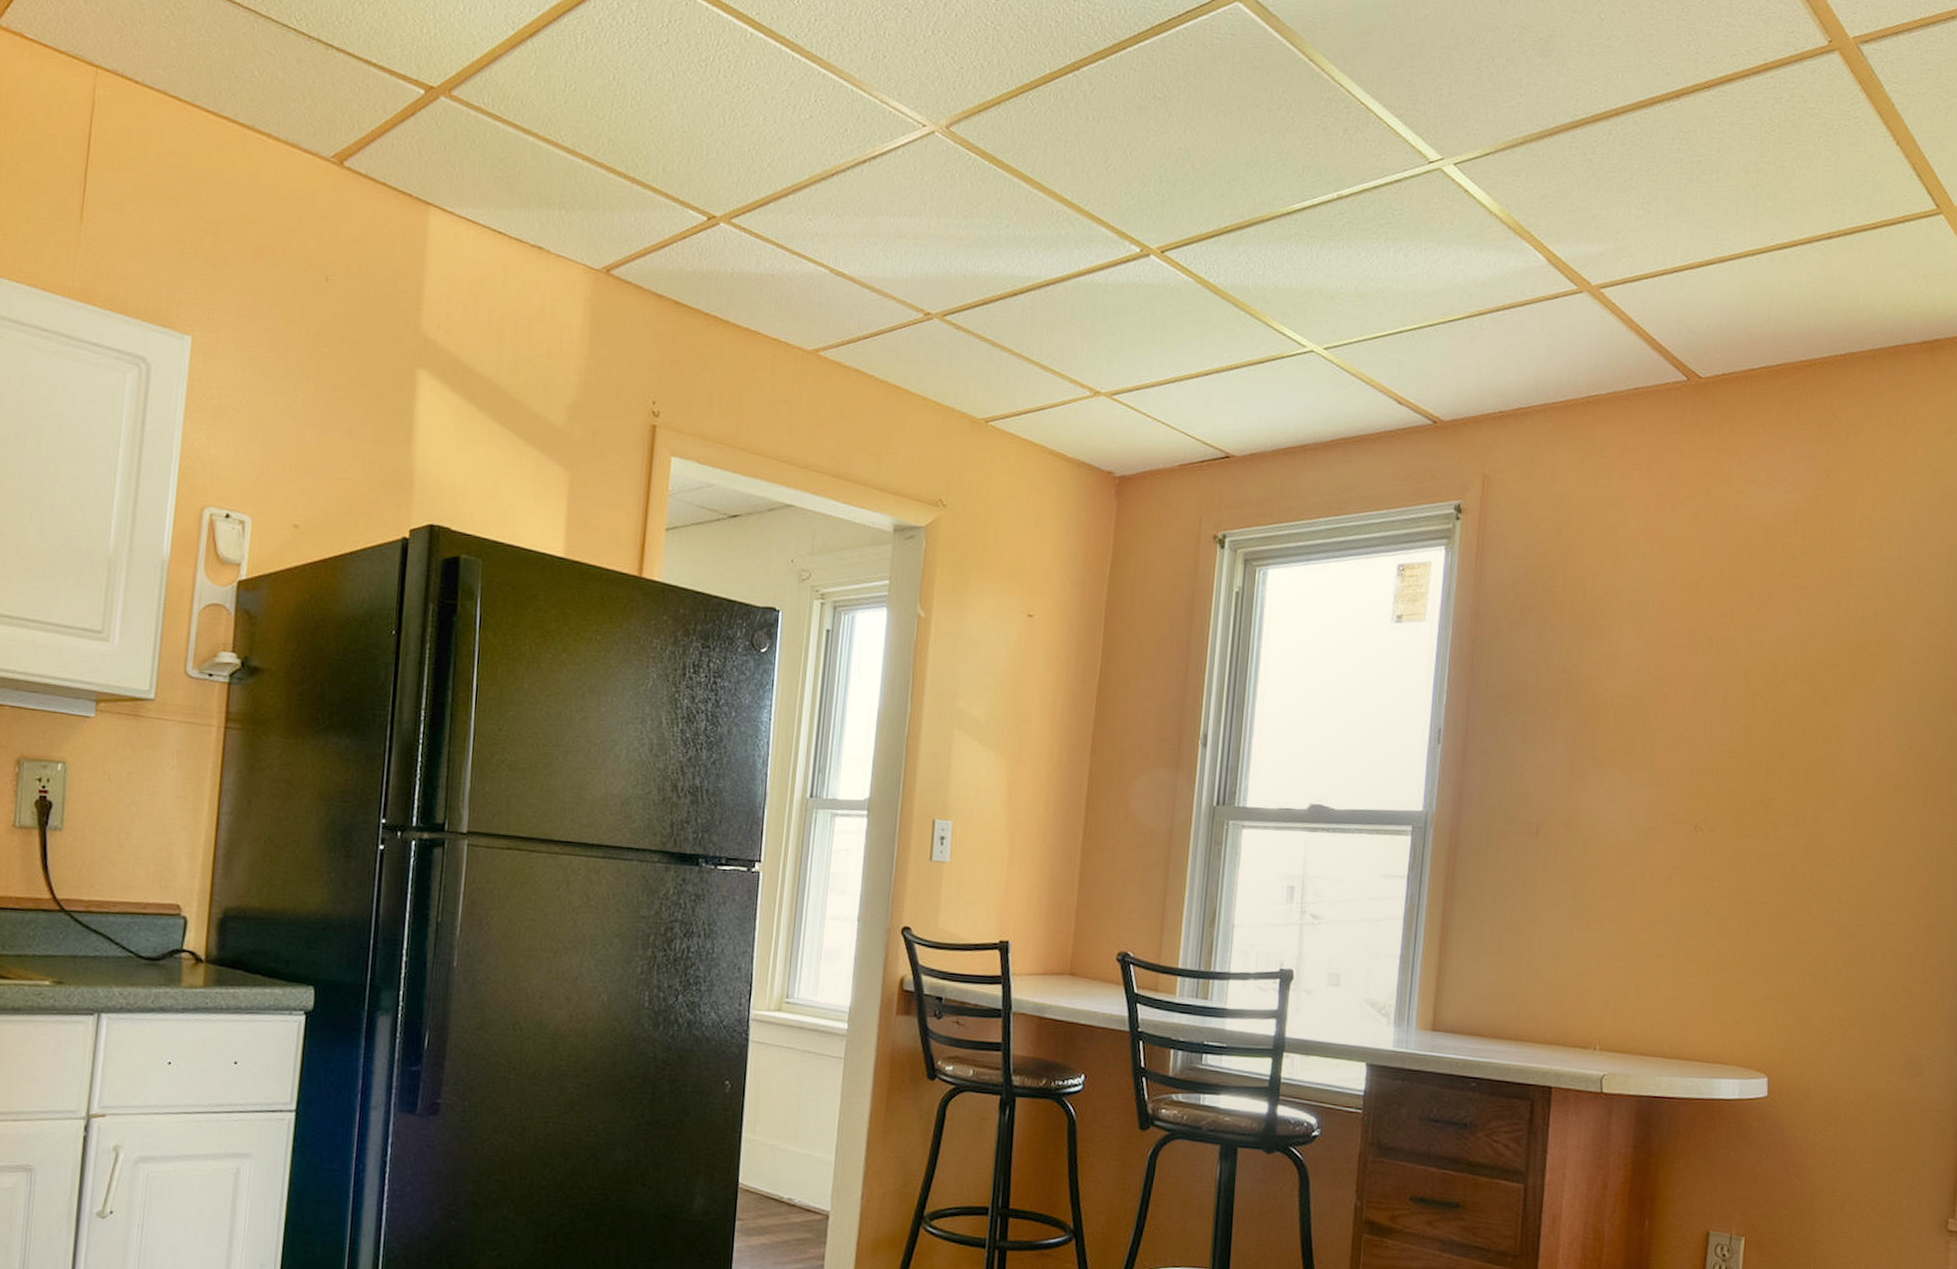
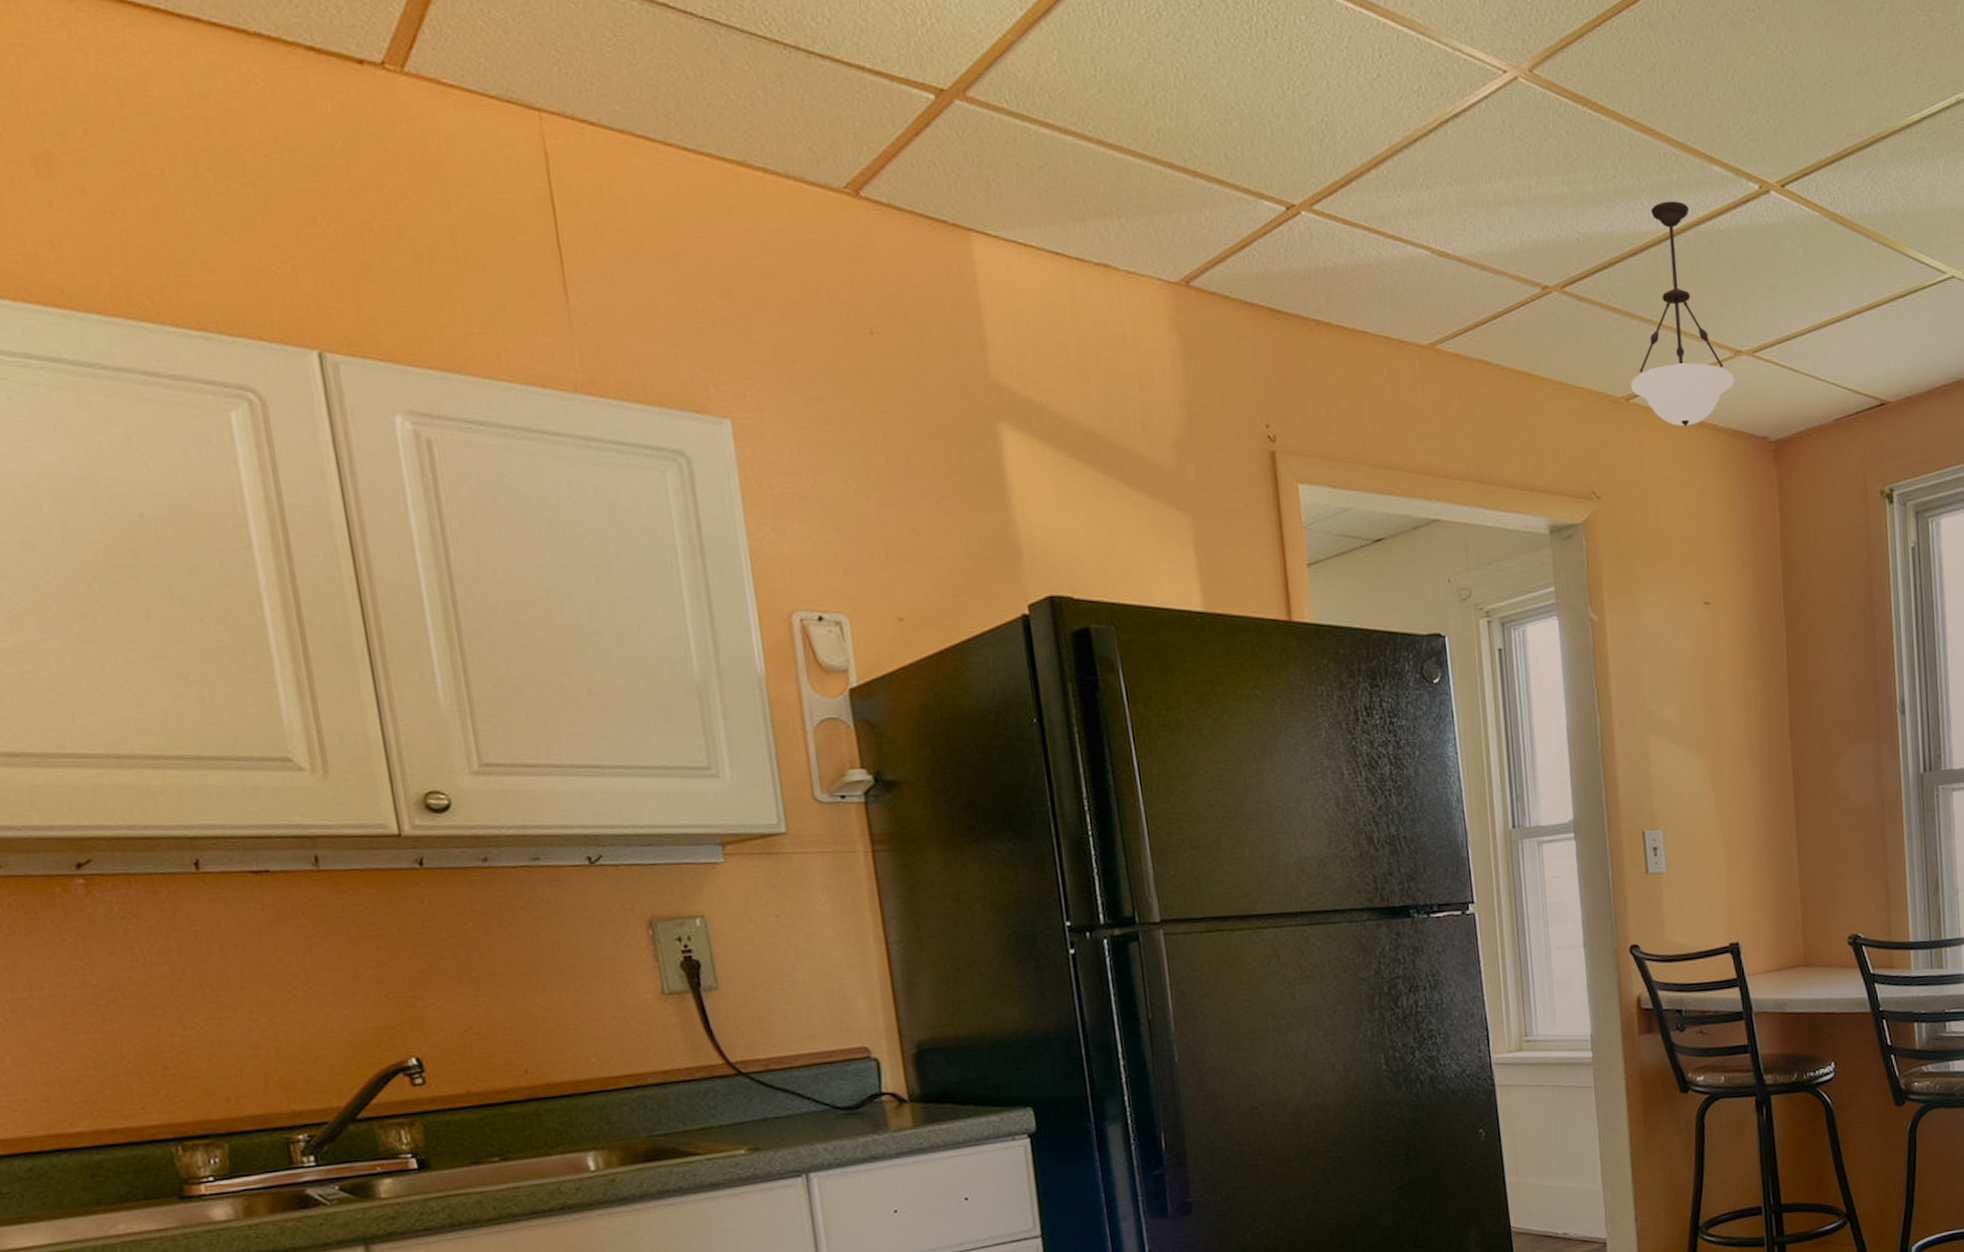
pendant light: none [991,252,1090,453] -> present [1631,201,1735,426]

